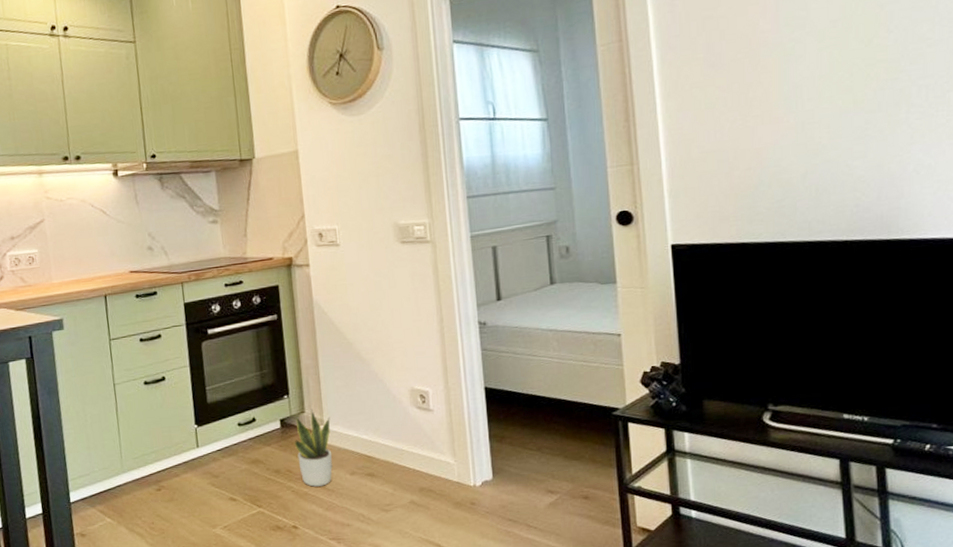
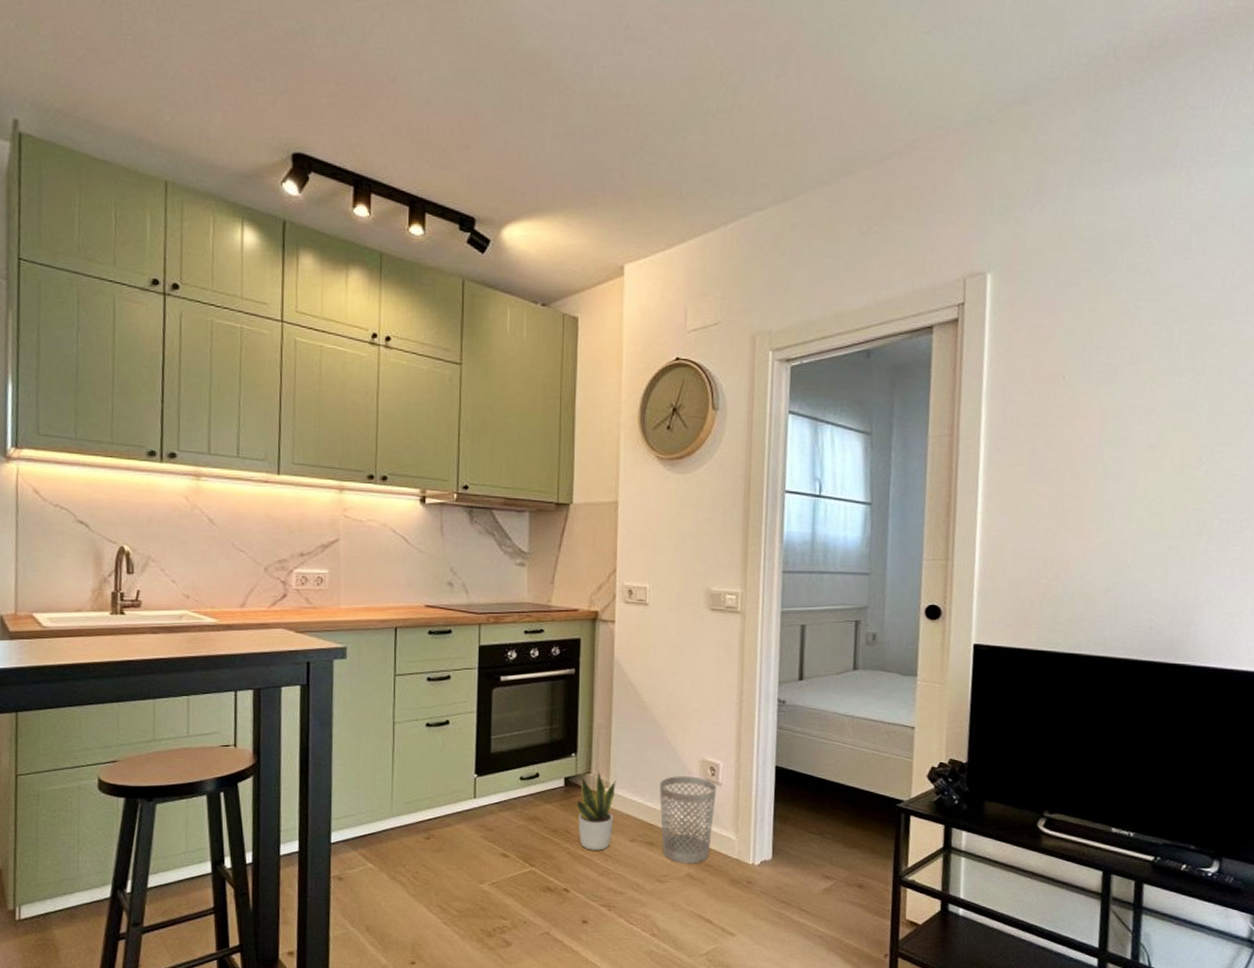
wastebasket: none [372,405,430,492] -> present [659,776,717,864]

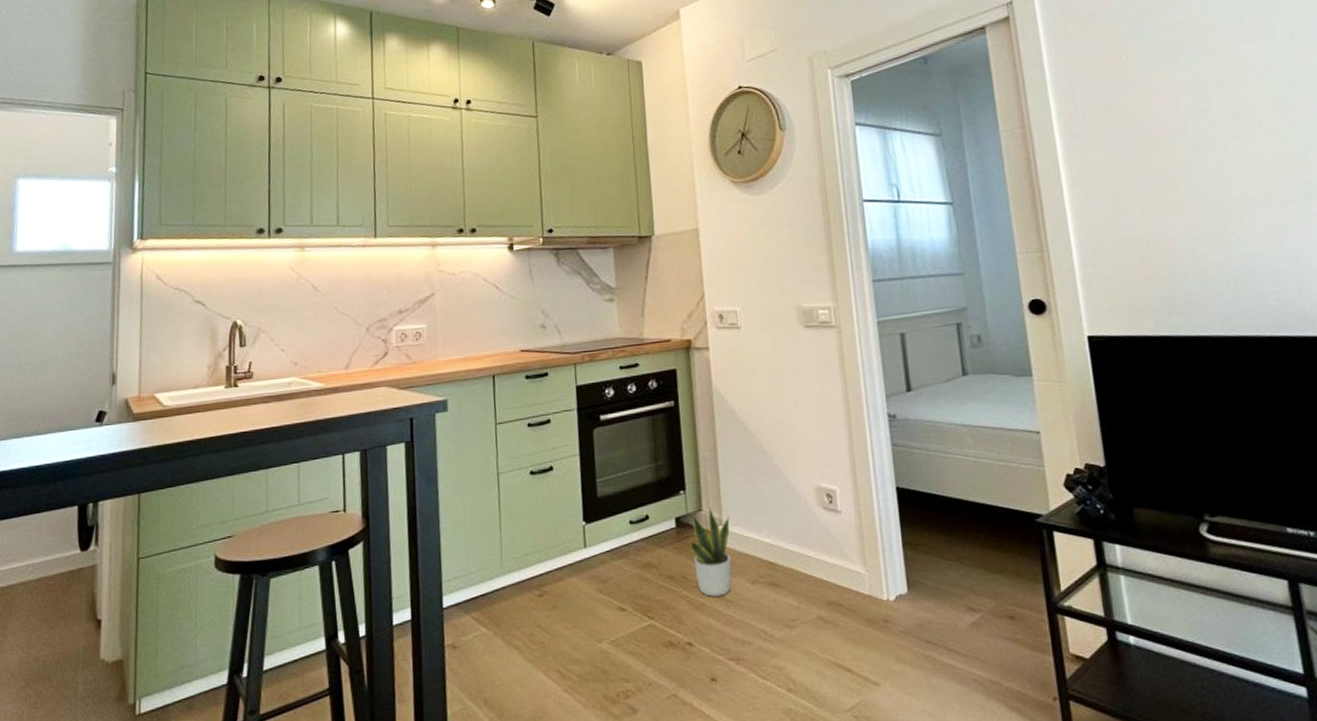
wastebasket: present [659,776,717,864] -> none [775,505,839,605]

